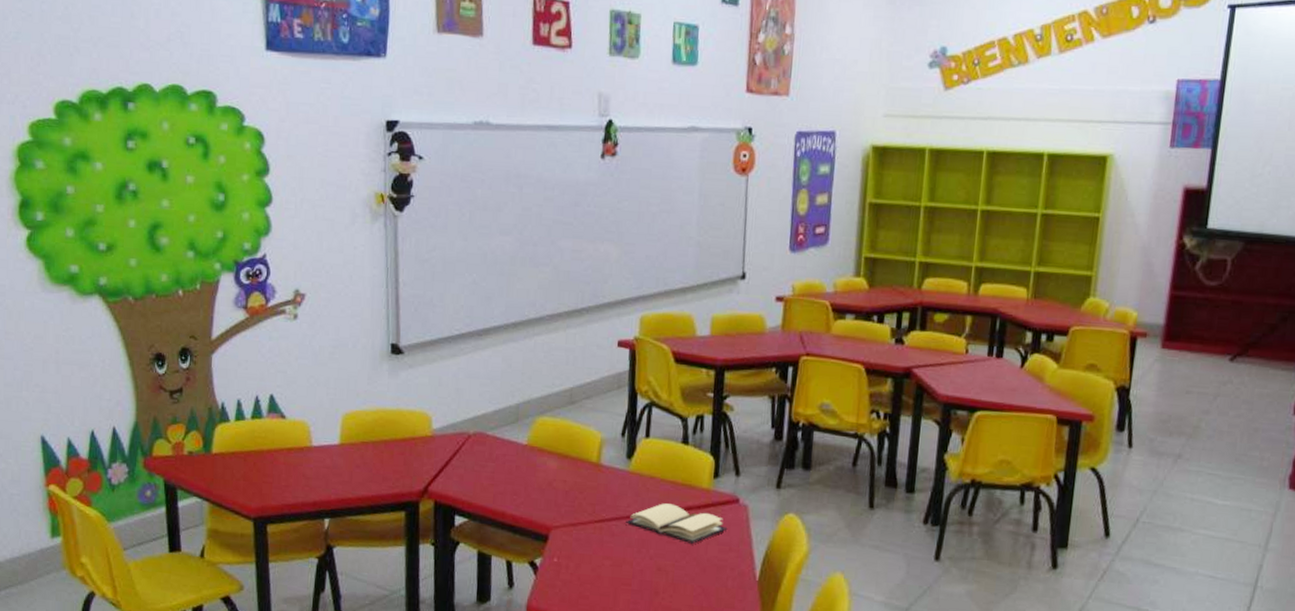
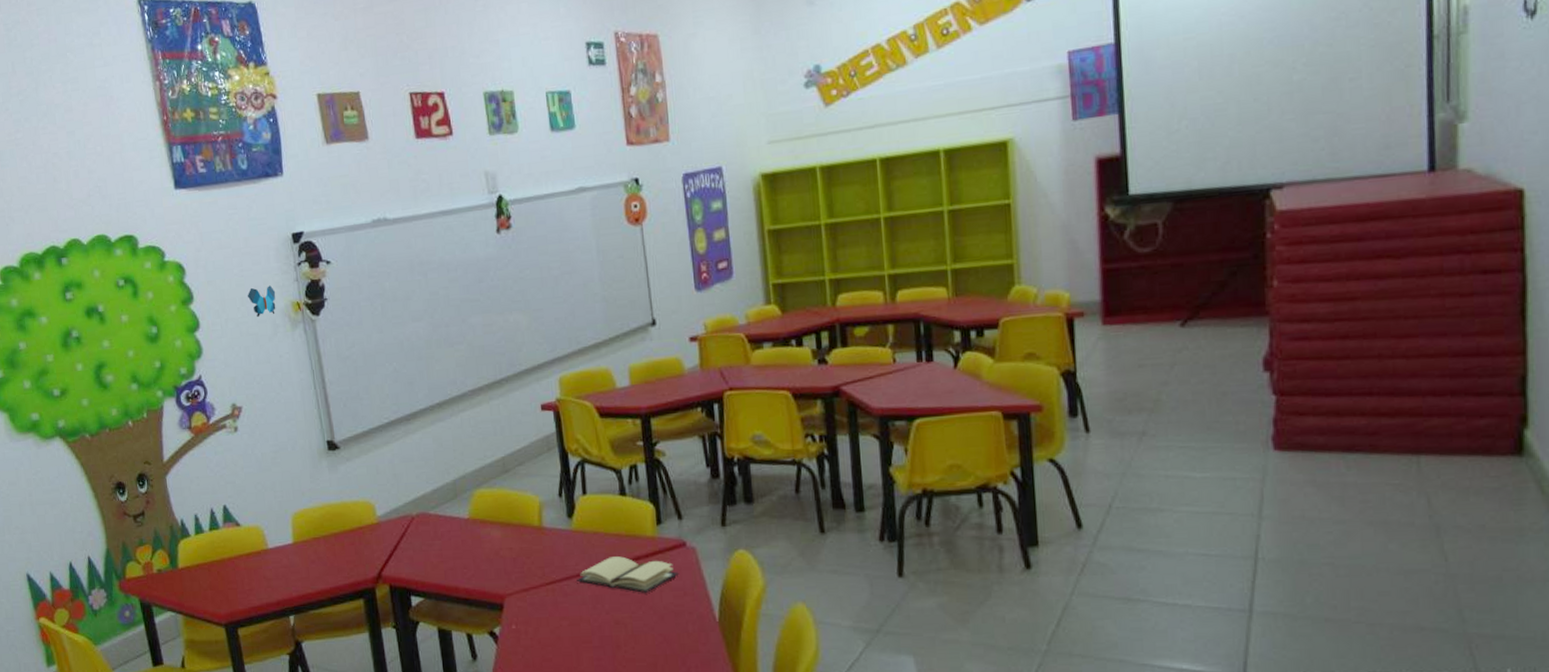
decorative butterfly: none [328,170,360,203] -> present [247,285,276,318]

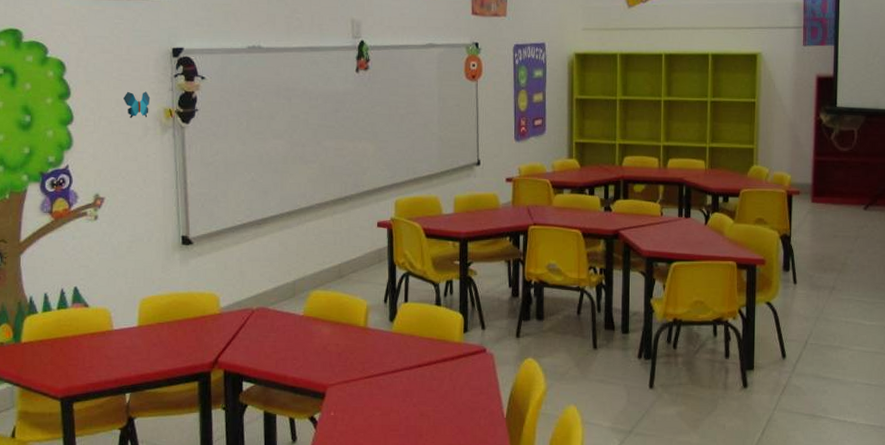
book: present [576,556,679,593] -> none [391,357,478,390]

